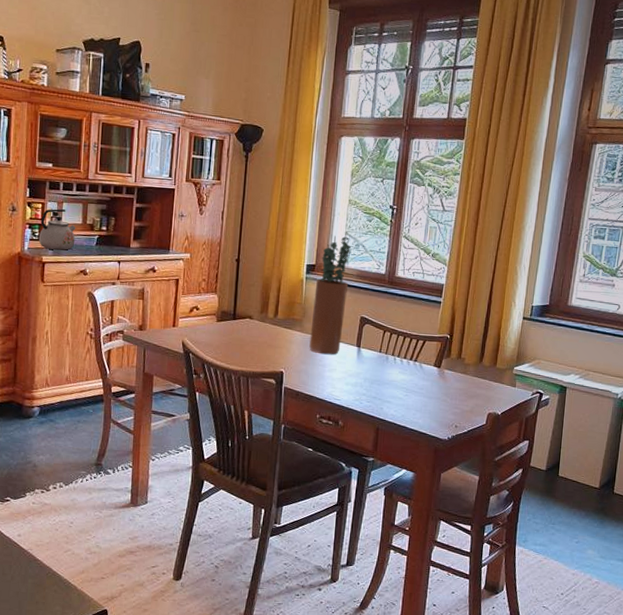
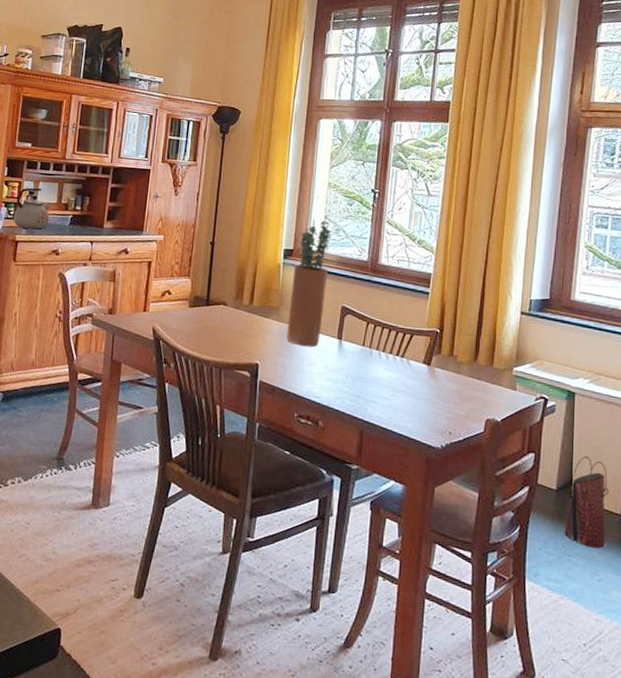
handbag: none [550,441,590,517] -> present [564,456,609,549]

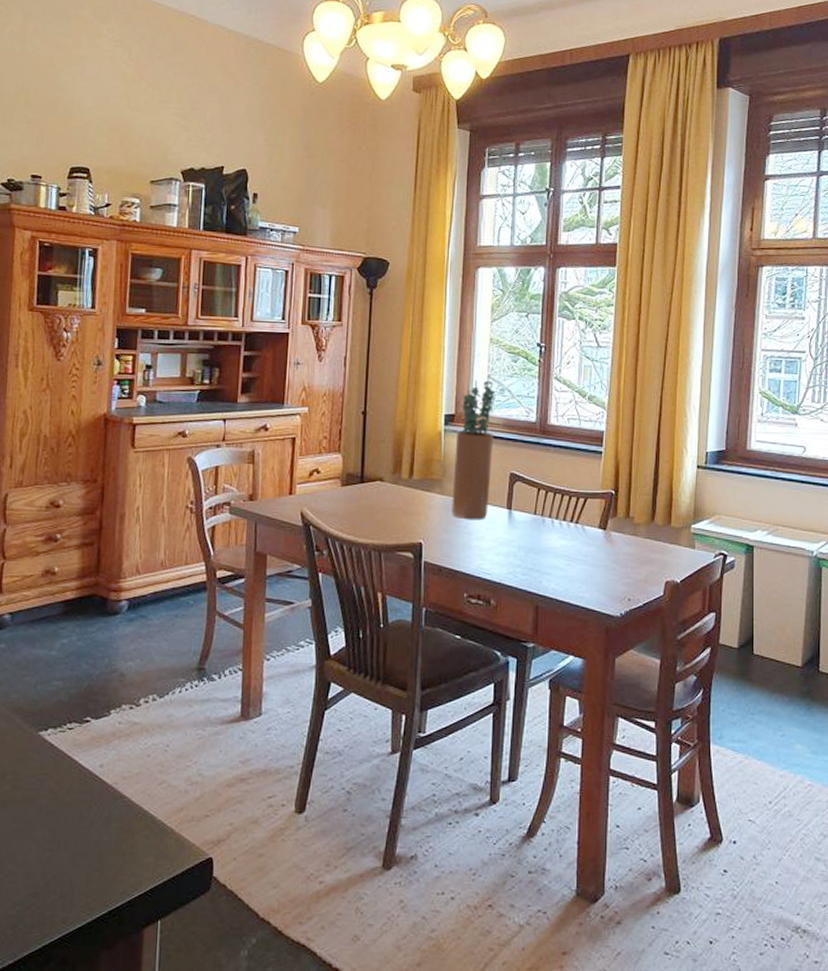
kettle: present [13,187,51,230] -> none [128,360,173,410]
handbag: present [564,456,609,549] -> none [747,611,789,704]

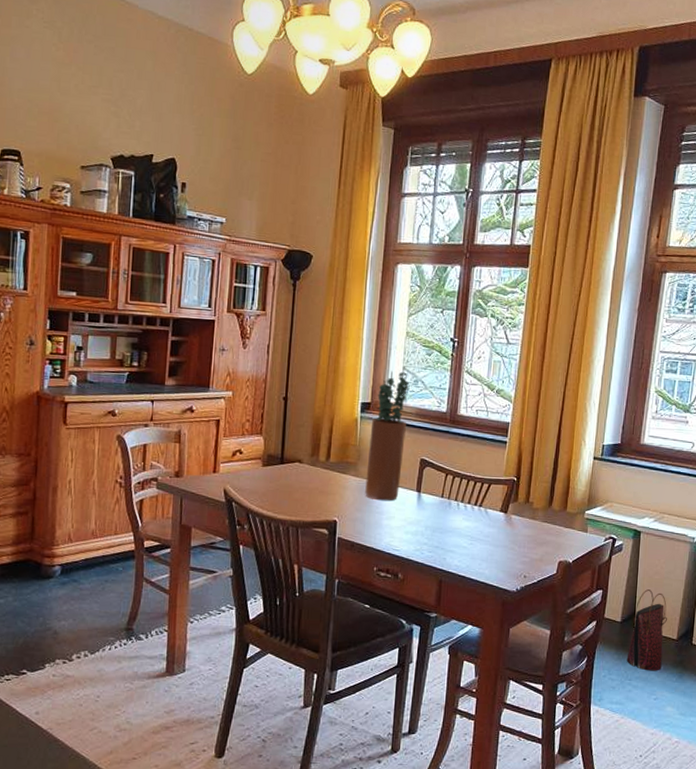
handbag: none [747,611,789,704] -> present [626,589,667,671]

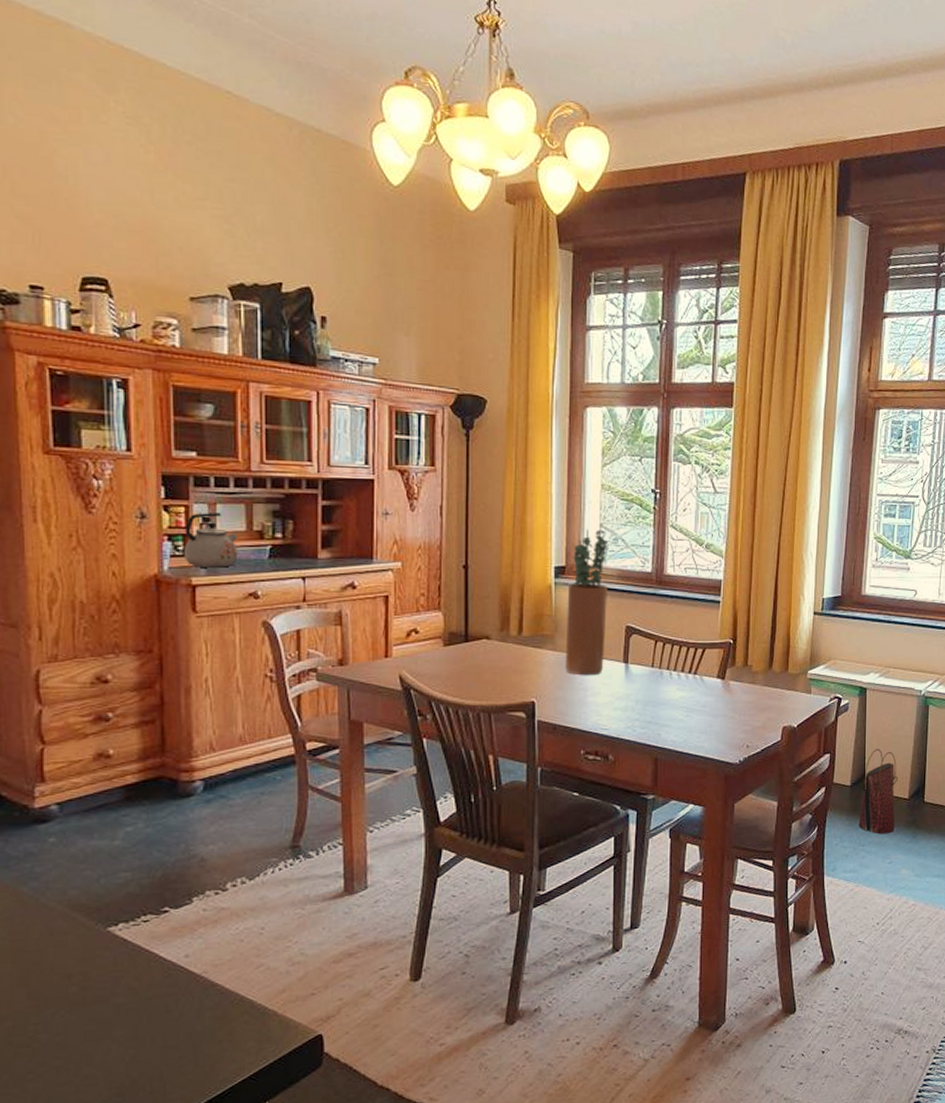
kettle: none [60,342,104,390] -> present [183,512,238,569]

